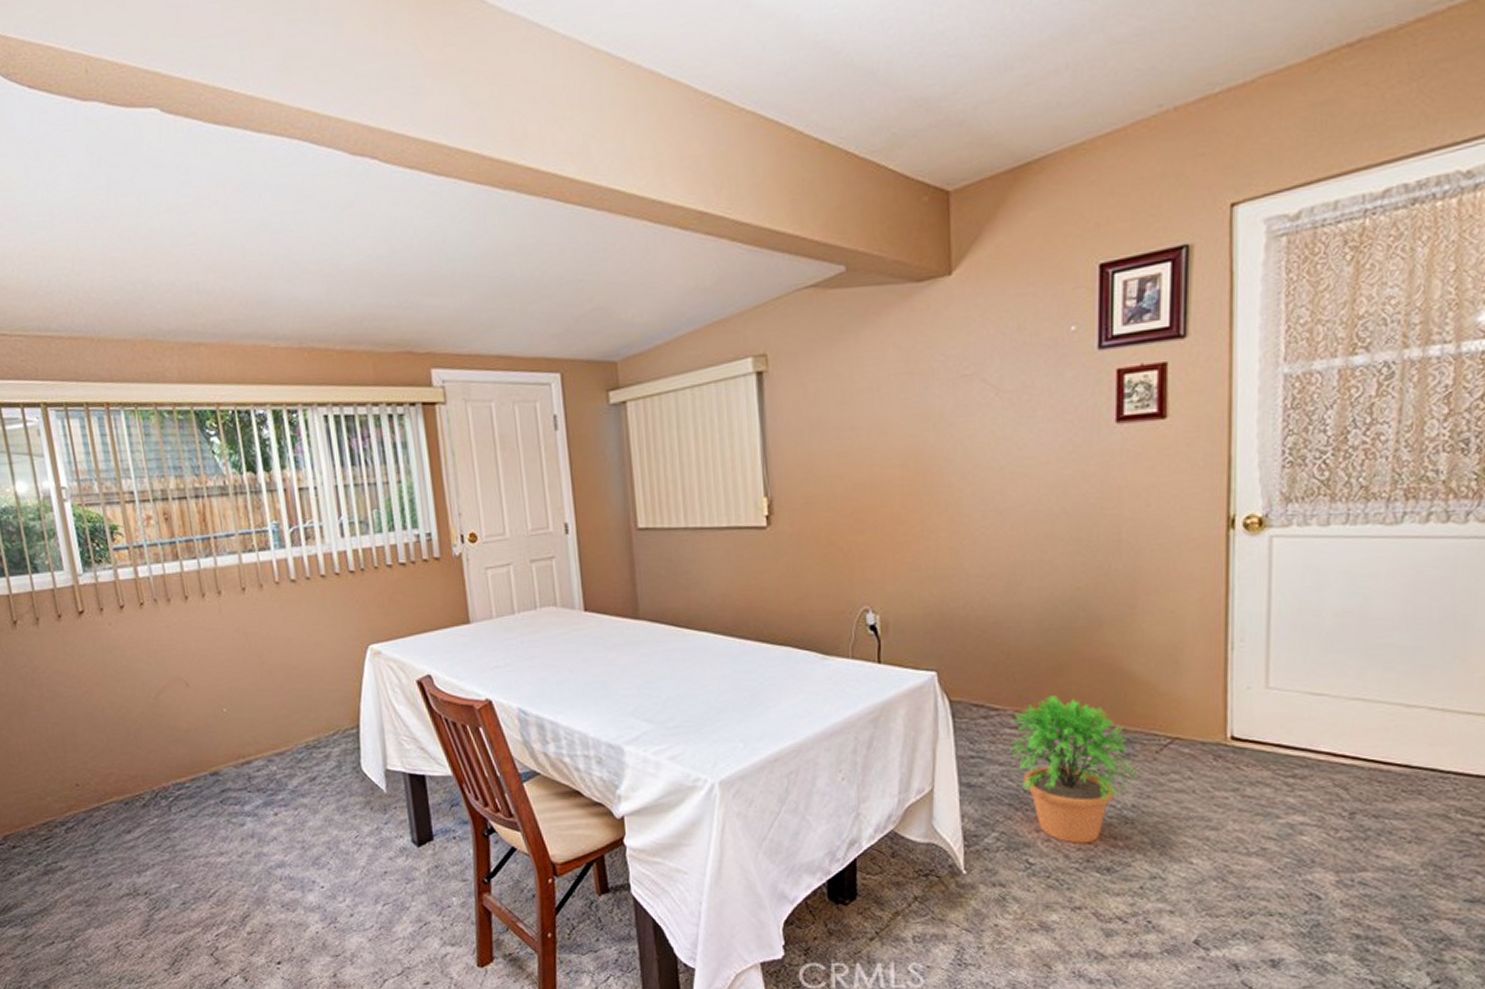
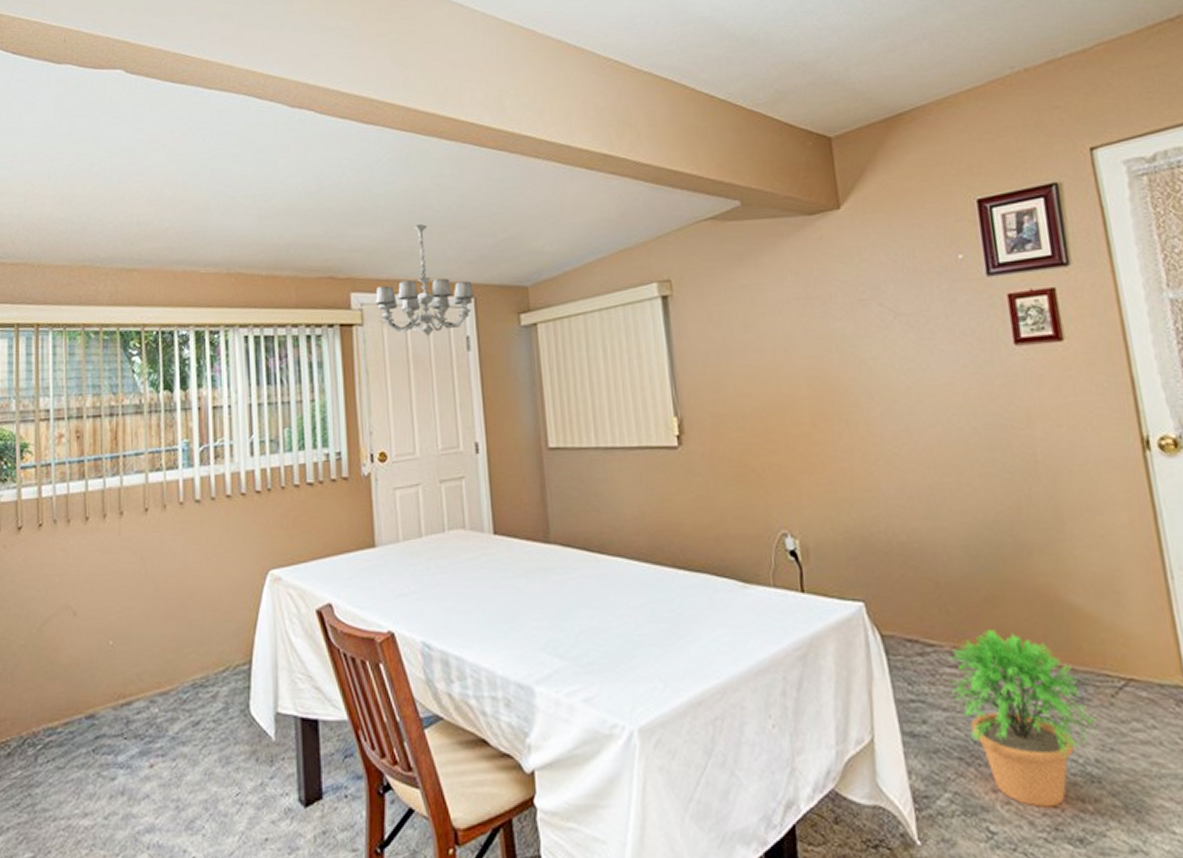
chandelier: none [457,293,561,418] -> present [375,224,474,339]

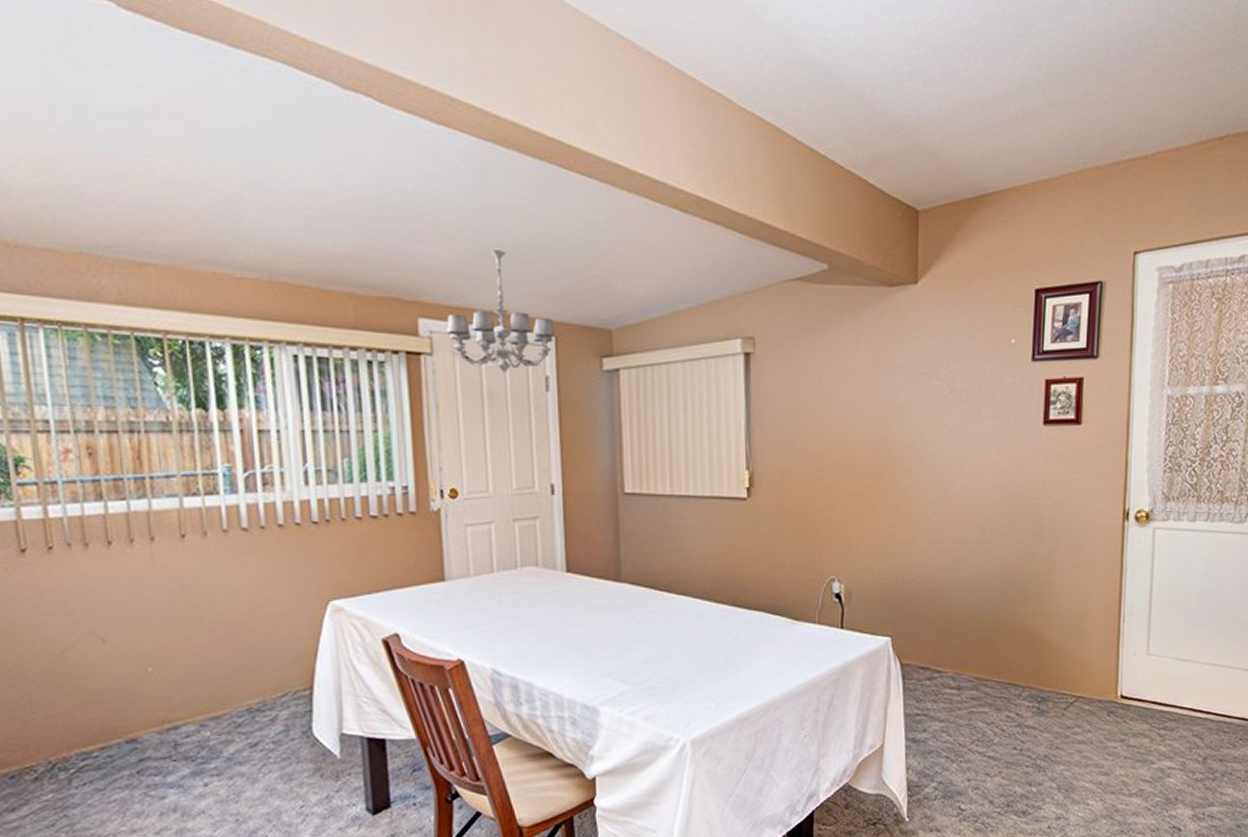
potted plant: present [949,629,1096,807] -> none [948,659,1050,791]

